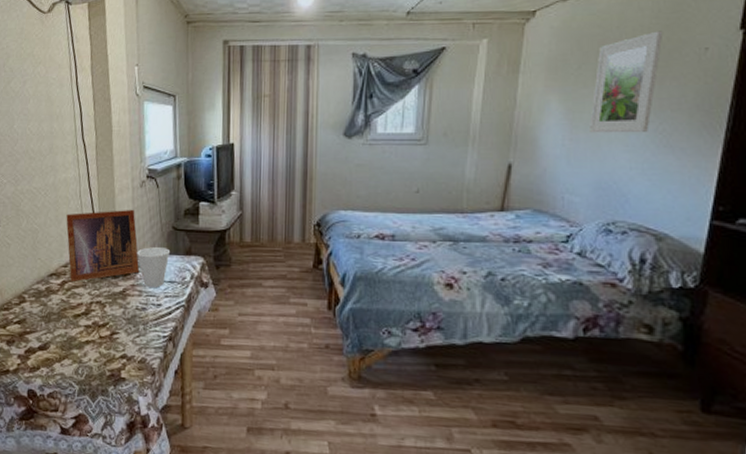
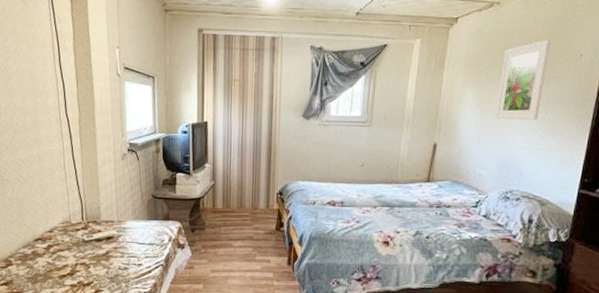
picture frame: present [66,209,140,282] -> none [51,179,122,245]
cup: present [136,246,171,287] -> none [118,213,150,249]

